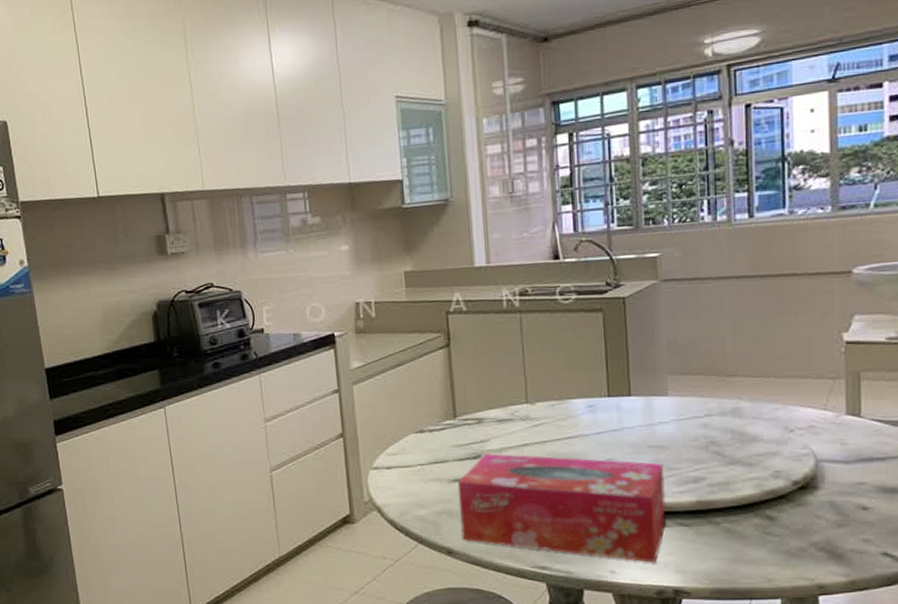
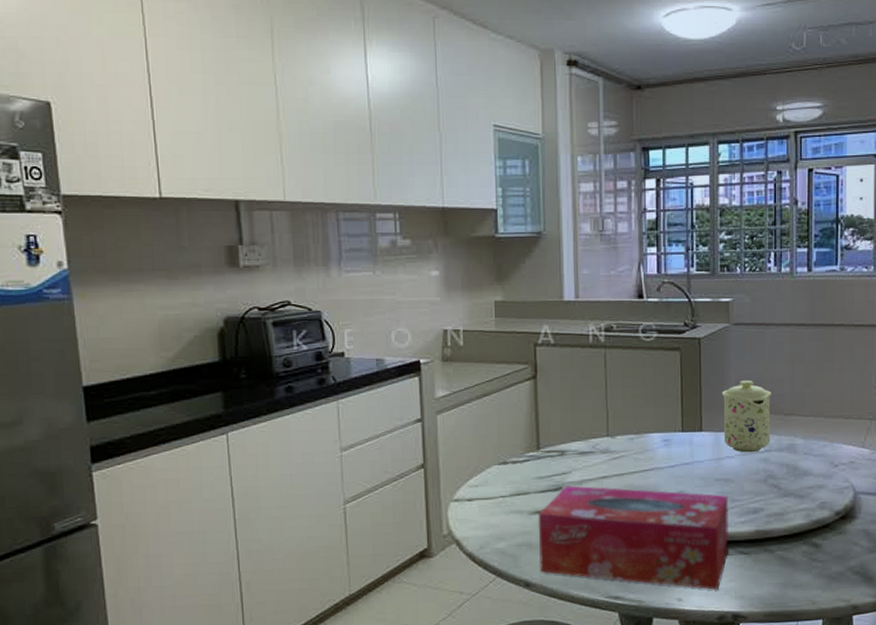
mug: none [652,340,711,418] -> present [722,381,772,453]

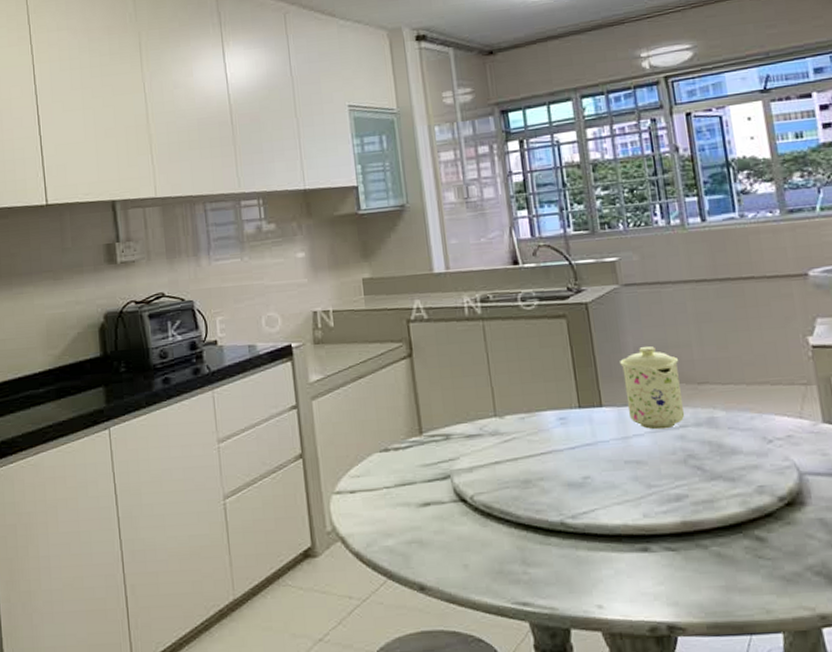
tissue box: present [538,485,730,591] -> none [426,473,652,596]

